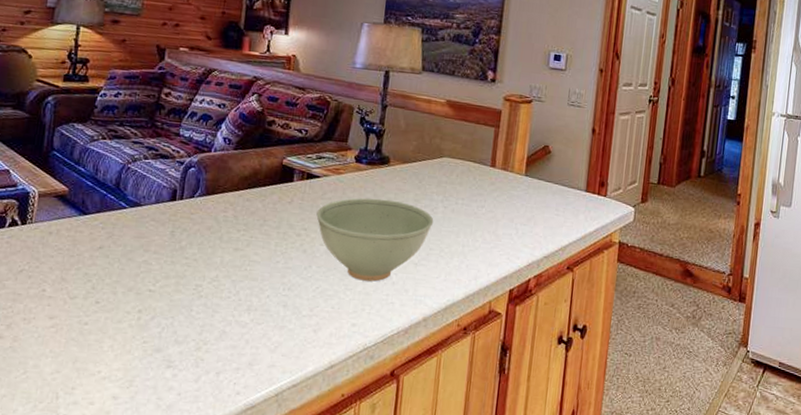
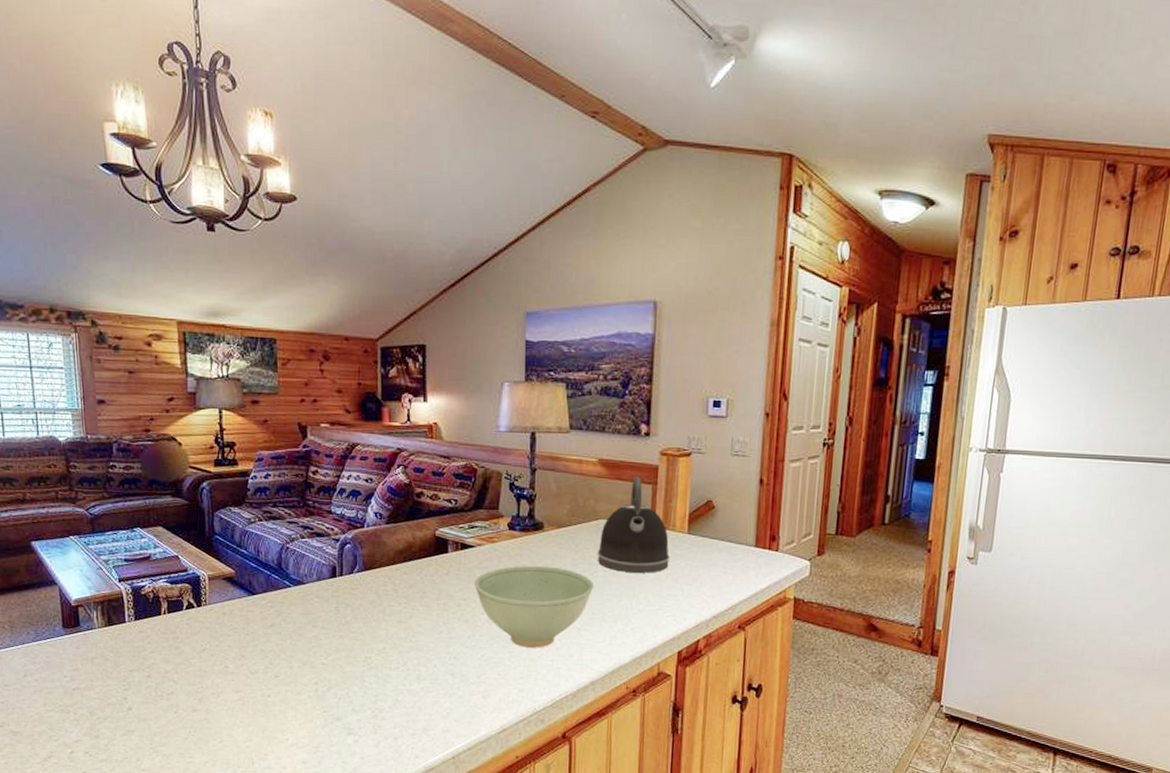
kettle: none [439,118,508,212] -> present [597,476,671,573]

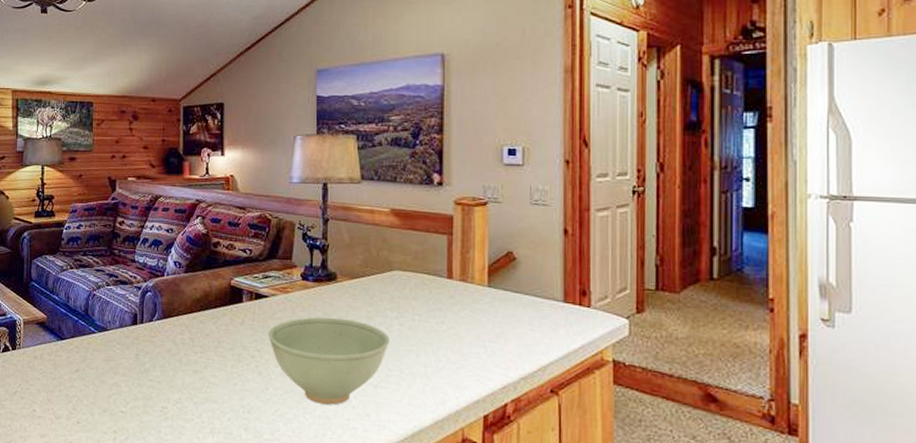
kettle: present [597,476,671,573] -> none [392,226,471,328]

